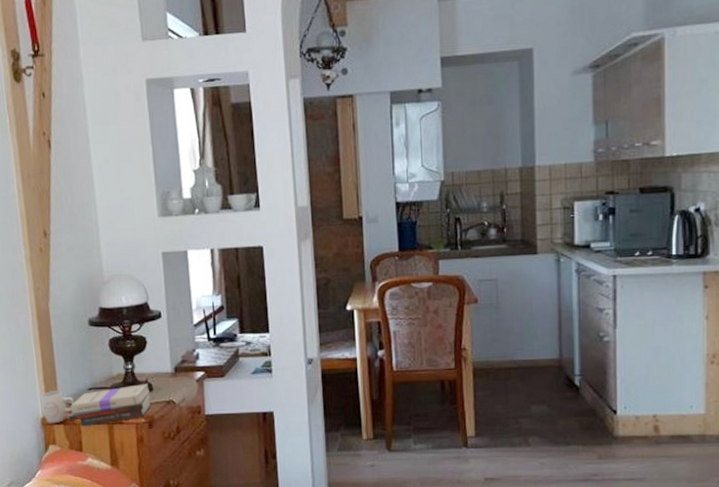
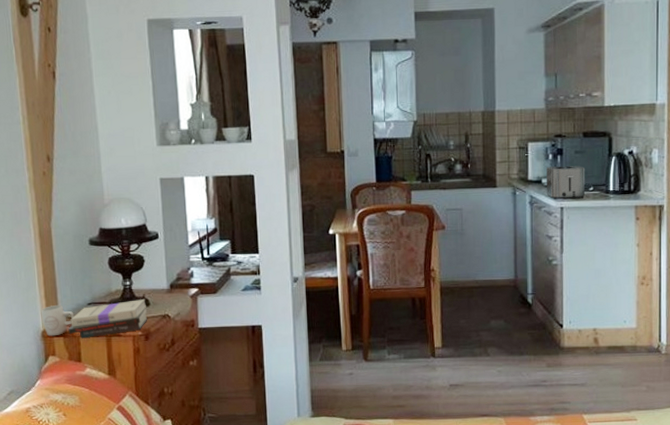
toaster: none [596,227,643,267] -> present [547,166,586,200]

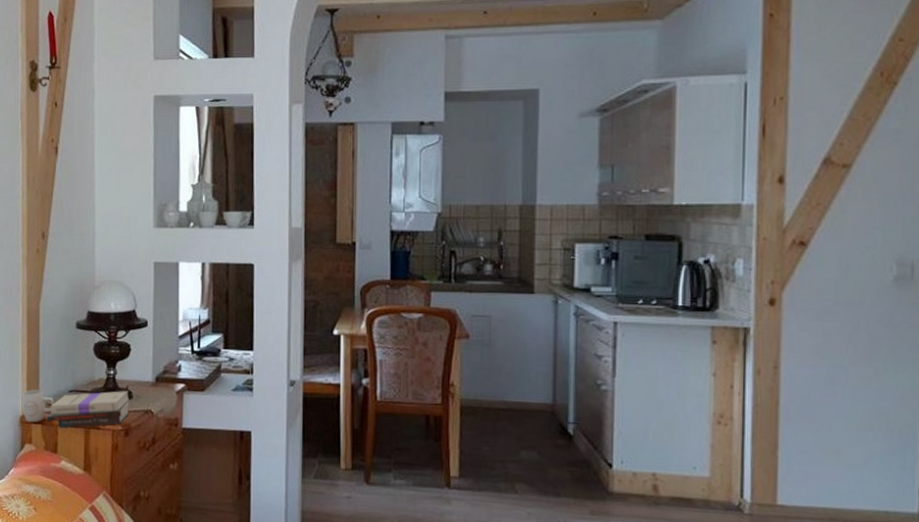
toaster: present [547,166,586,200] -> none [597,273,647,313]

